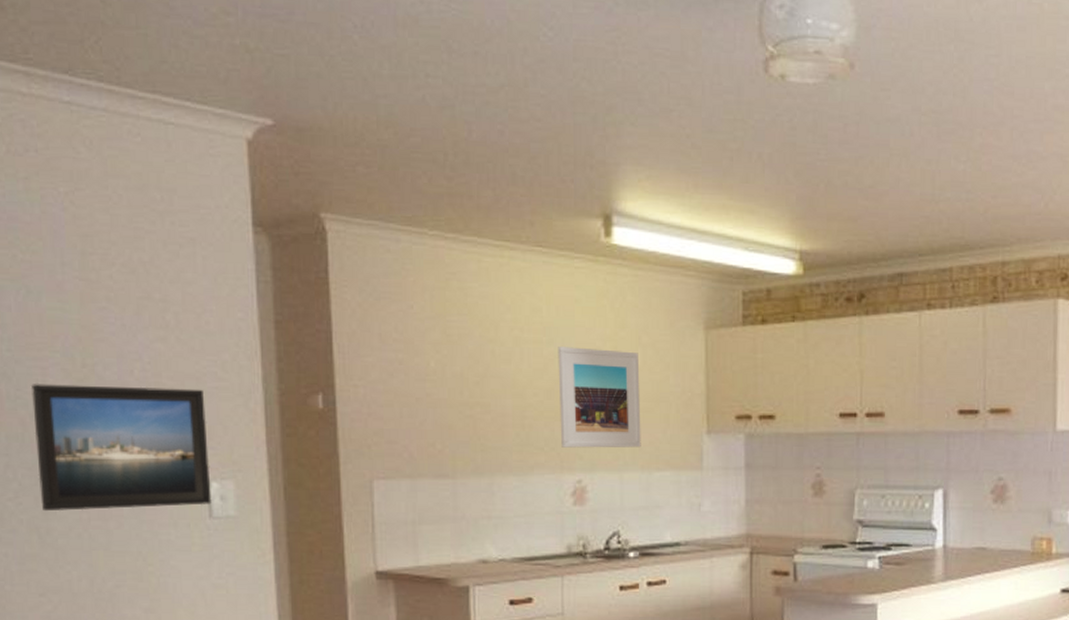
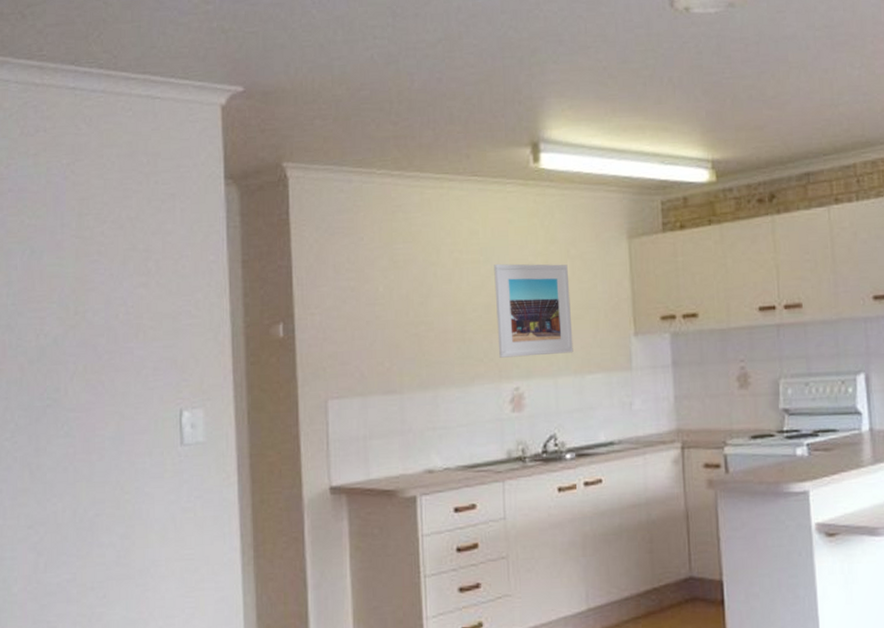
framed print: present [31,384,212,512] -> none [31,327,183,449]

